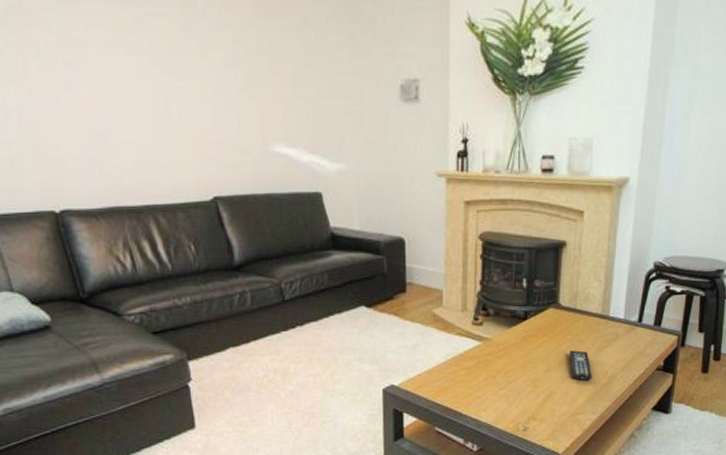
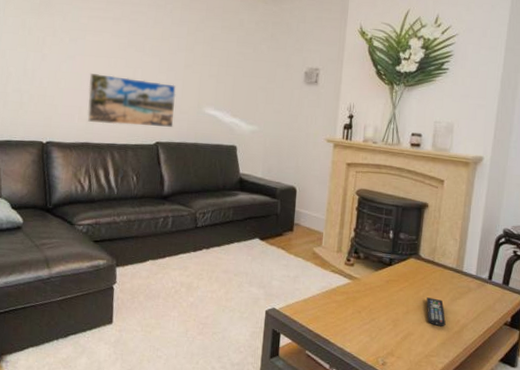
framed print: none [103,110,233,179] -> present [87,73,176,127]

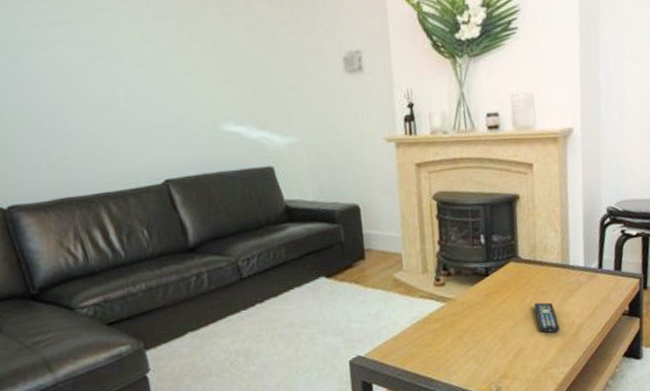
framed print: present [87,73,176,127] -> none [50,100,184,169]

